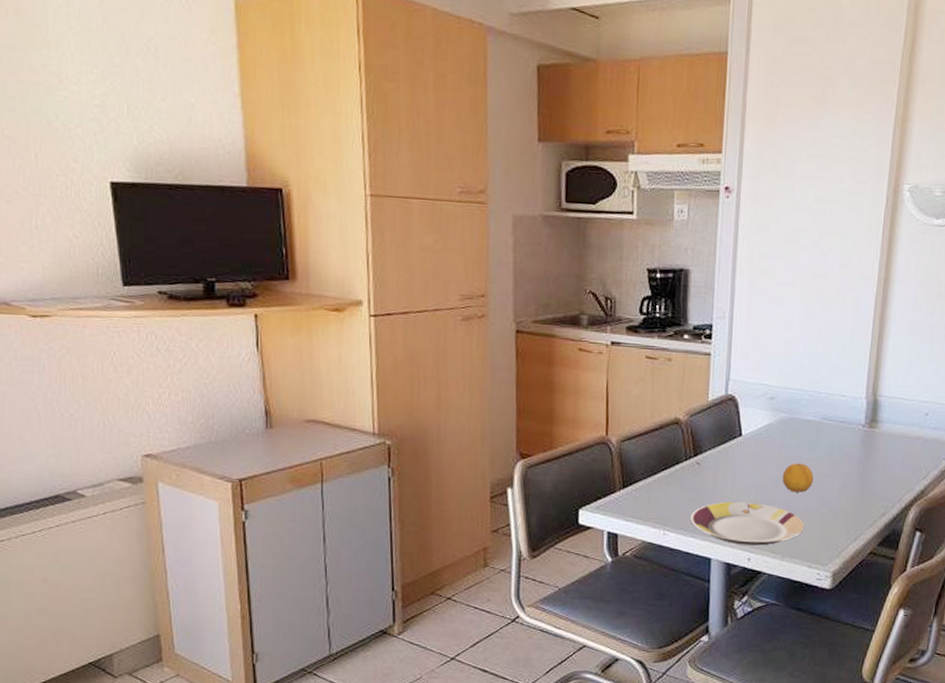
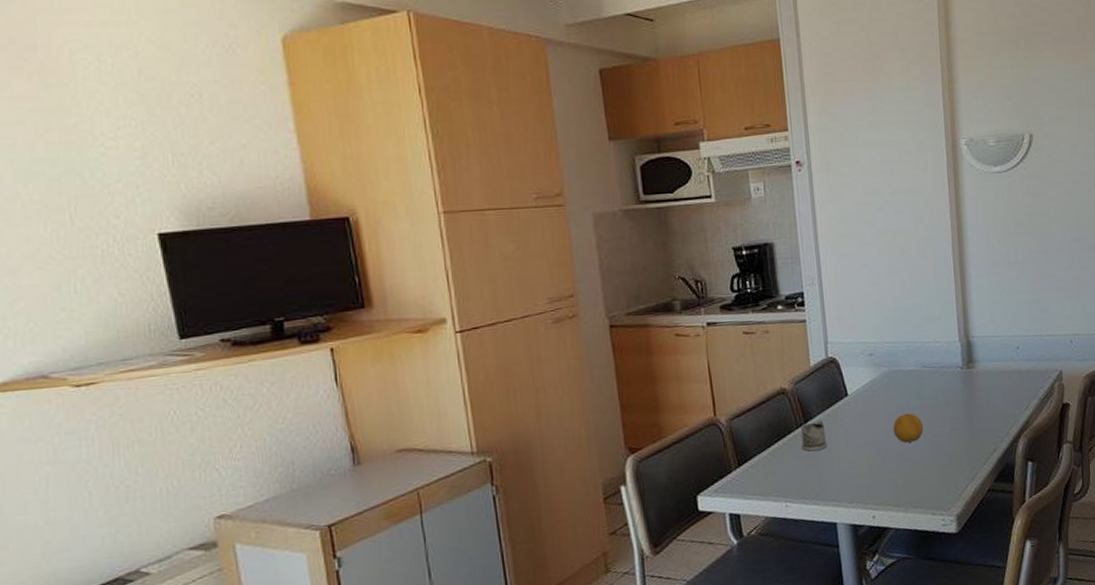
tea glass holder: none [688,456,714,485] -> present [801,420,827,452]
plate: present [690,501,805,546] -> none [810,459,923,504]

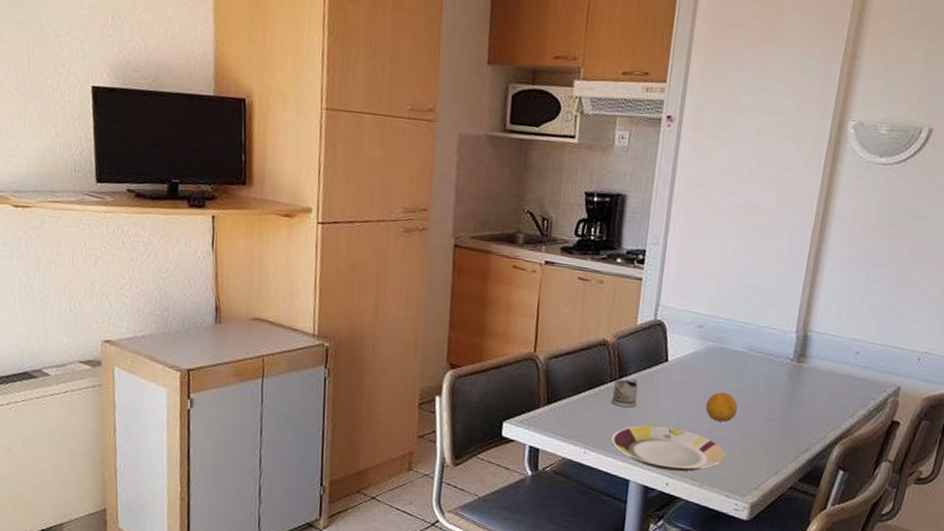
plate: none [810,459,923,504] -> present [611,425,725,472]

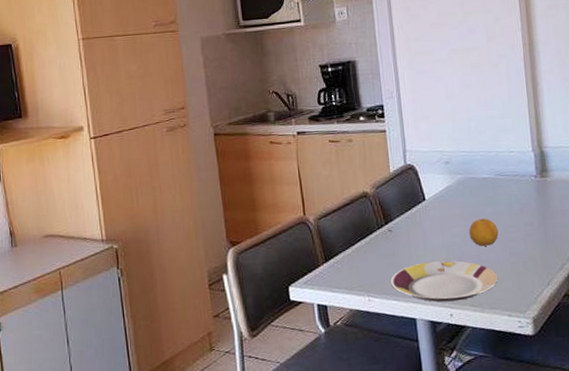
tea glass holder: present [611,378,638,408] -> none [382,222,407,251]

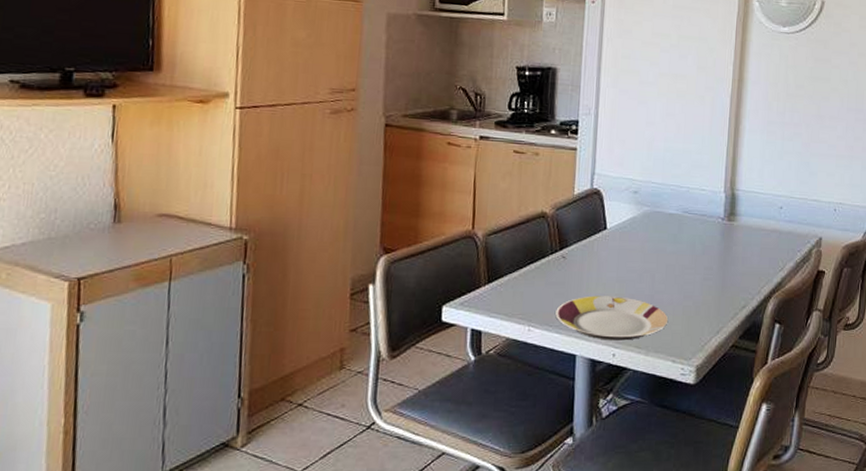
fruit: present [469,218,499,247] -> none [646,256,677,286]

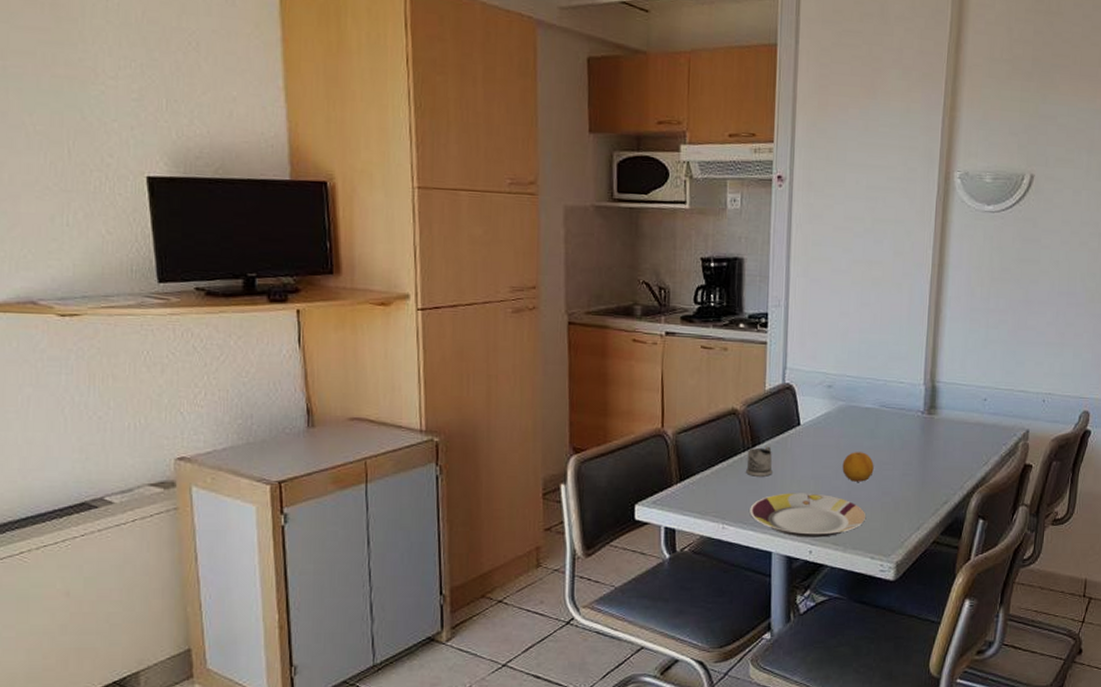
tea glass holder: none [553,249,579,279] -> present [746,446,772,477]
fruit: none [646,256,677,286] -> present [842,452,874,482]

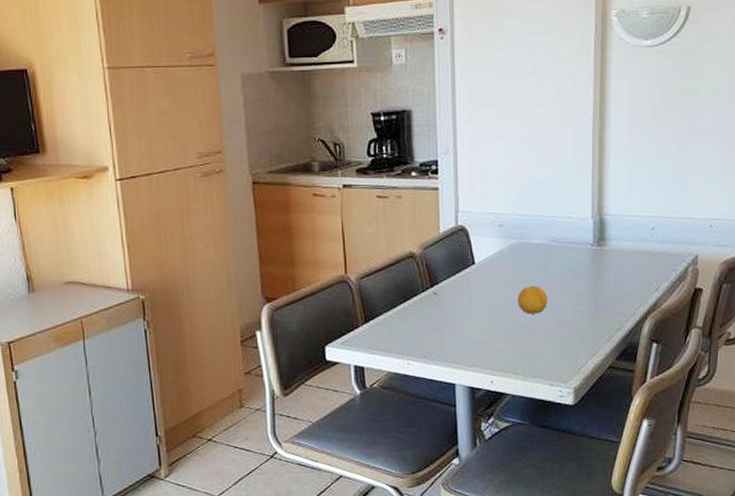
tea glass holder: present [746,446,772,477] -> none [426,285,451,314]
plate: present [750,493,866,538] -> none [432,327,543,369]

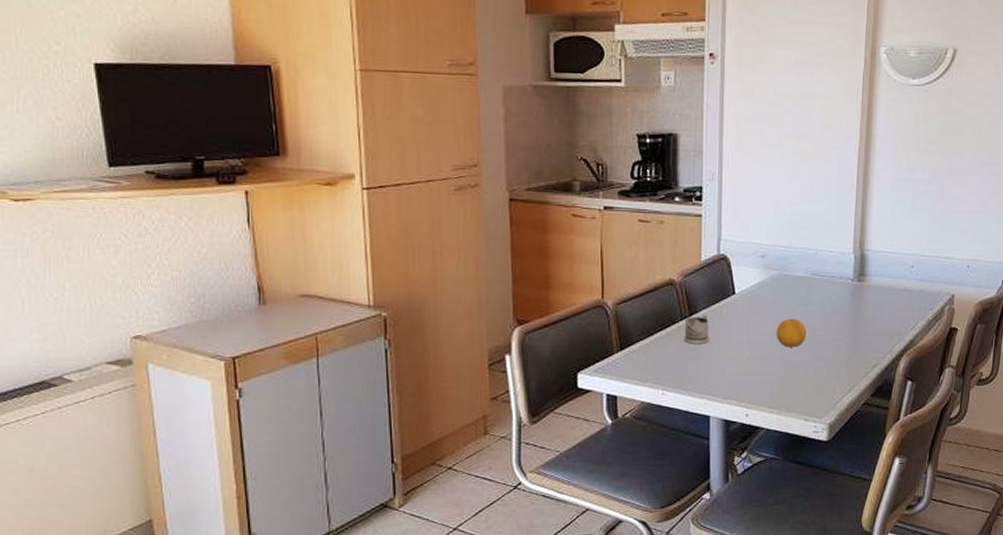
tea glass holder: none [426,285,451,314] -> present [684,315,709,344]

